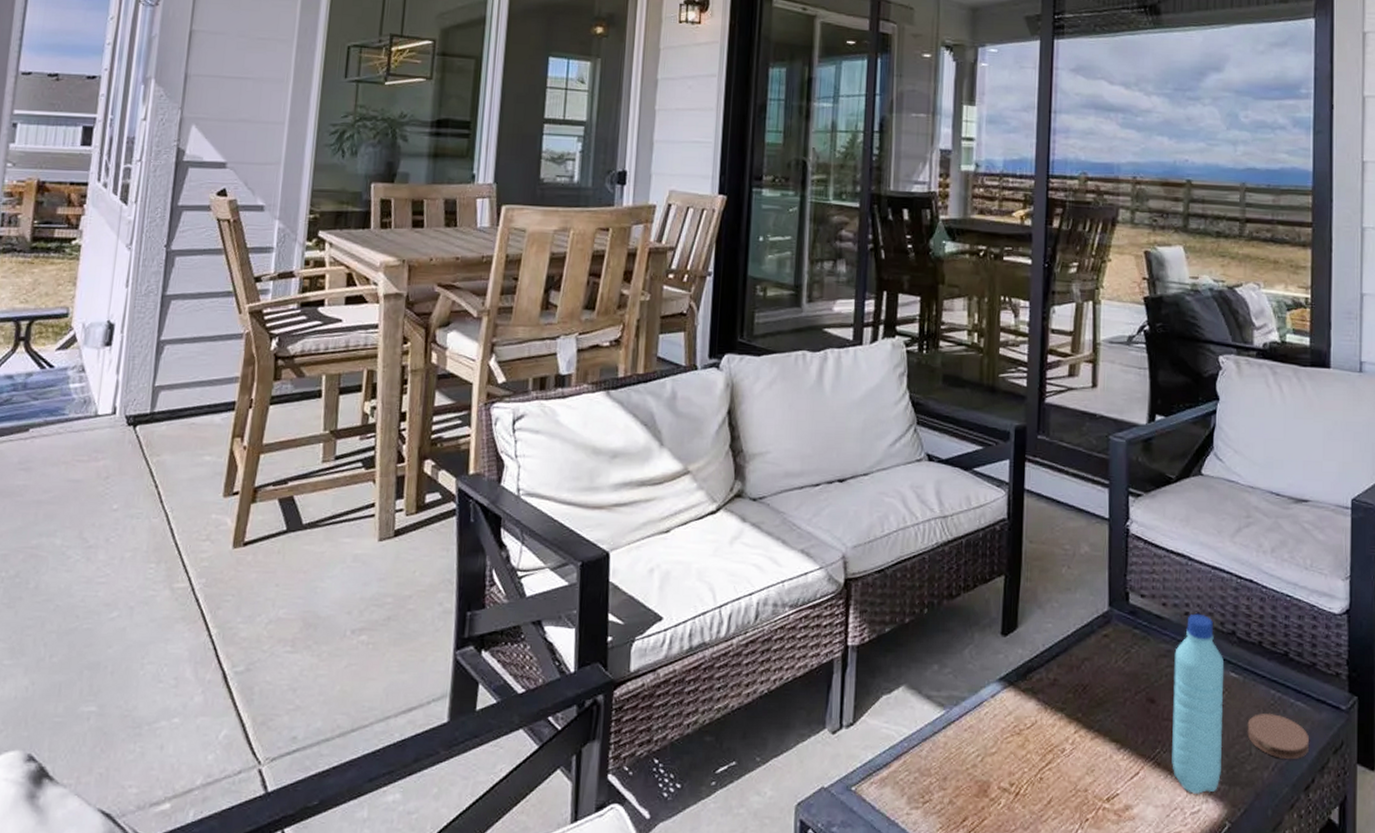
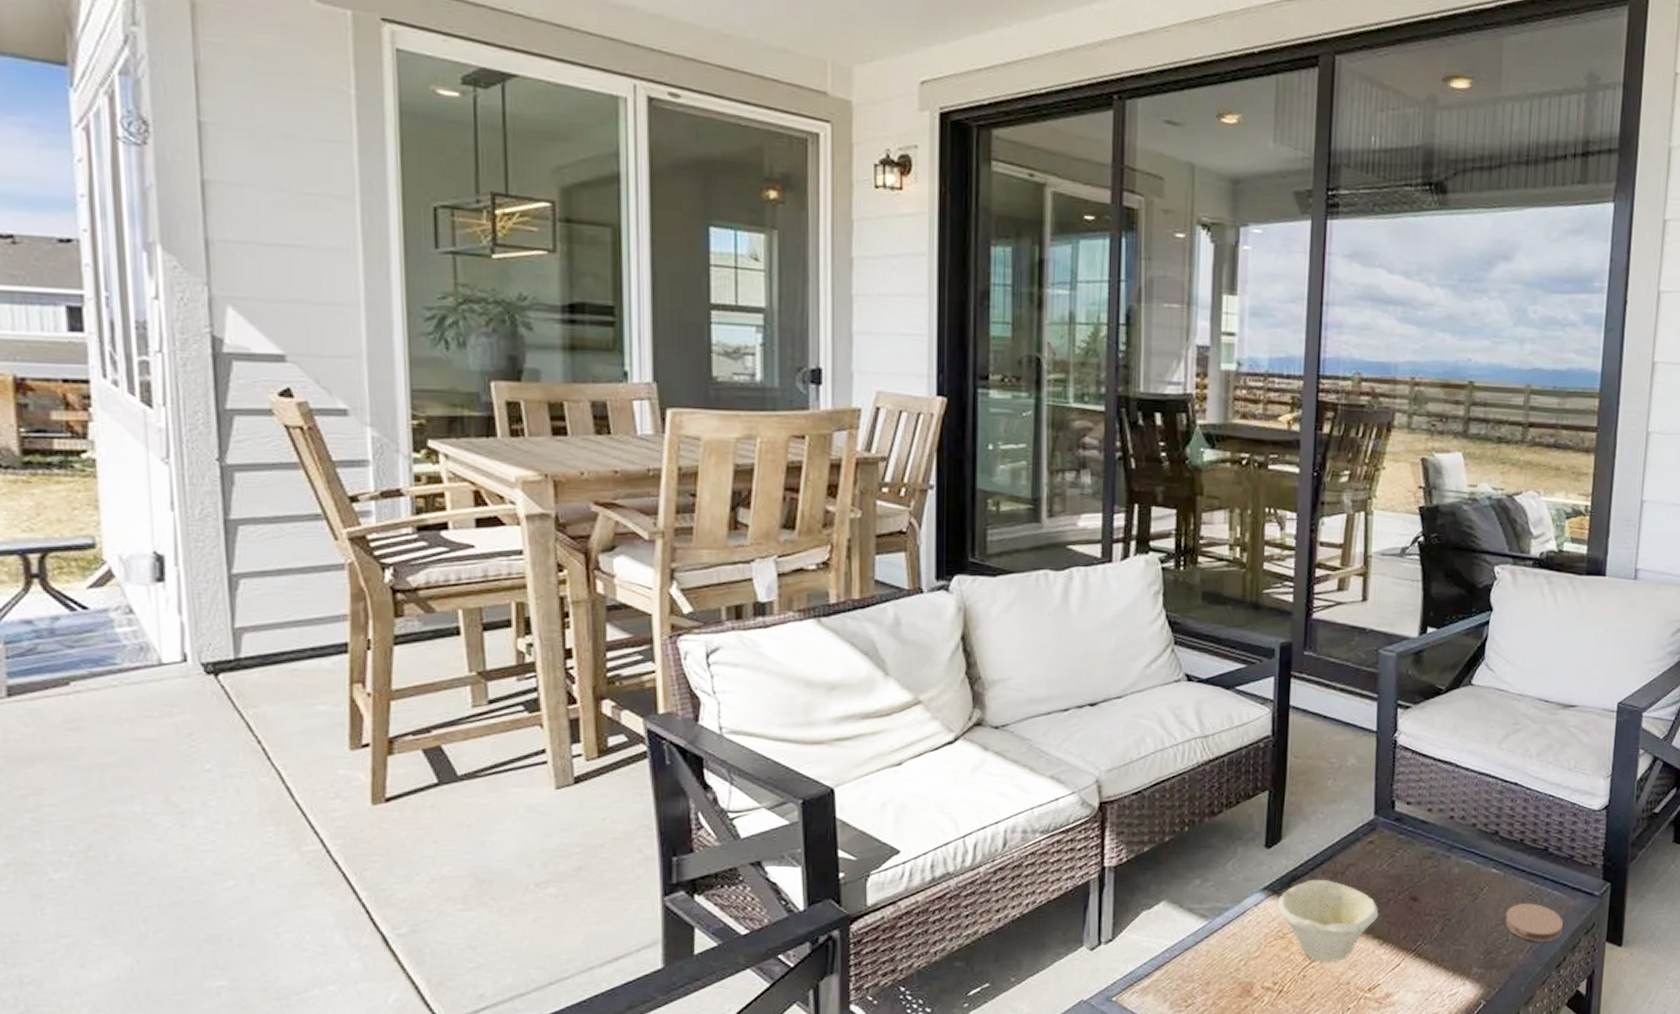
bowl: none [1013,672,1116,765] -> present [1277,879,1379,962]
water bottle: present [1172,613,1225,794] -> none [1432,817,1487,979]

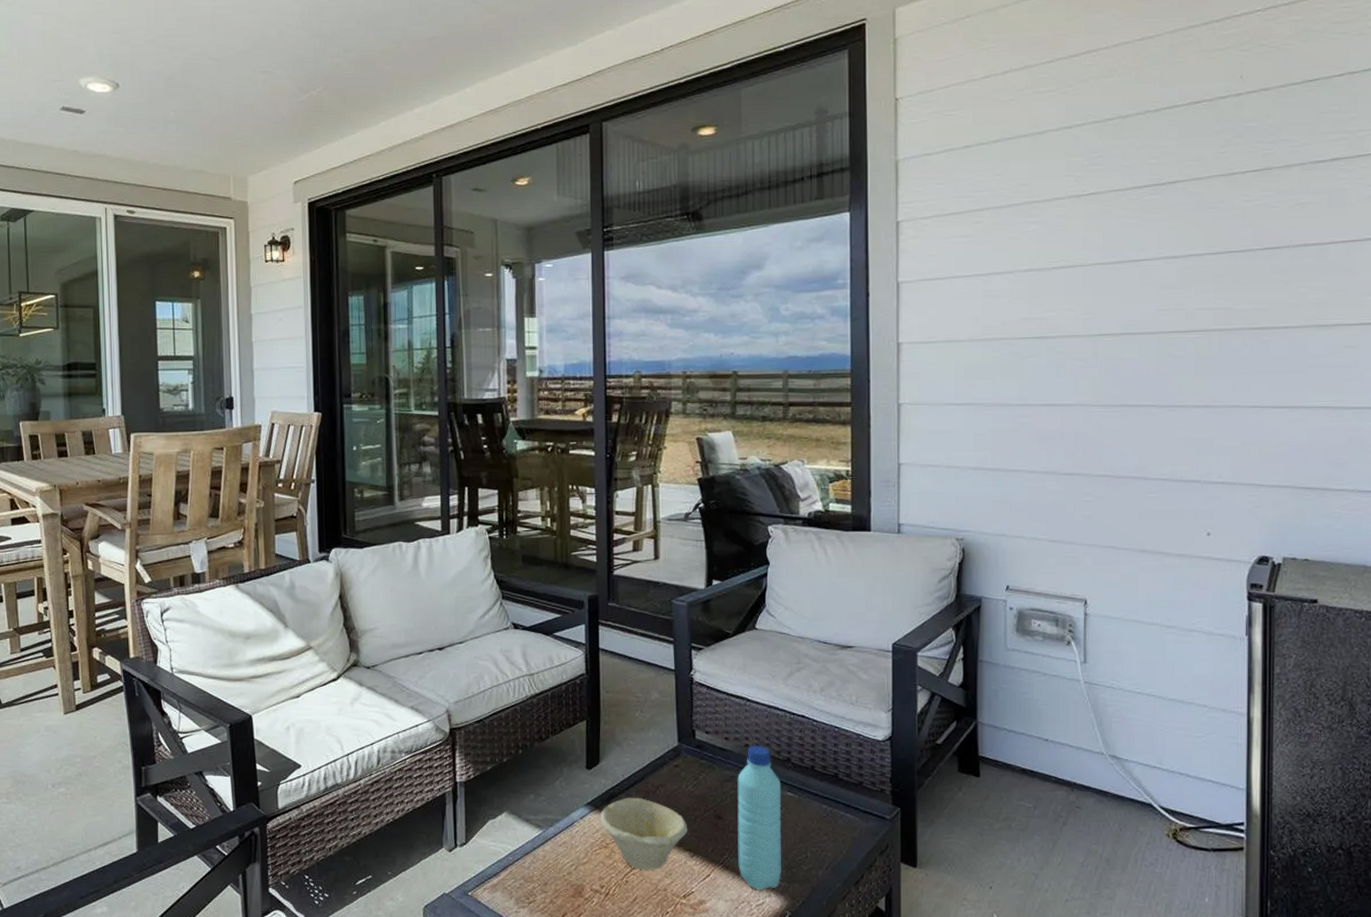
water bottle: none [1432,817,1487,979] -> present [737,745,782,890]
coaster: present [1505,902,1564,942] -> none [803,823,859,860]

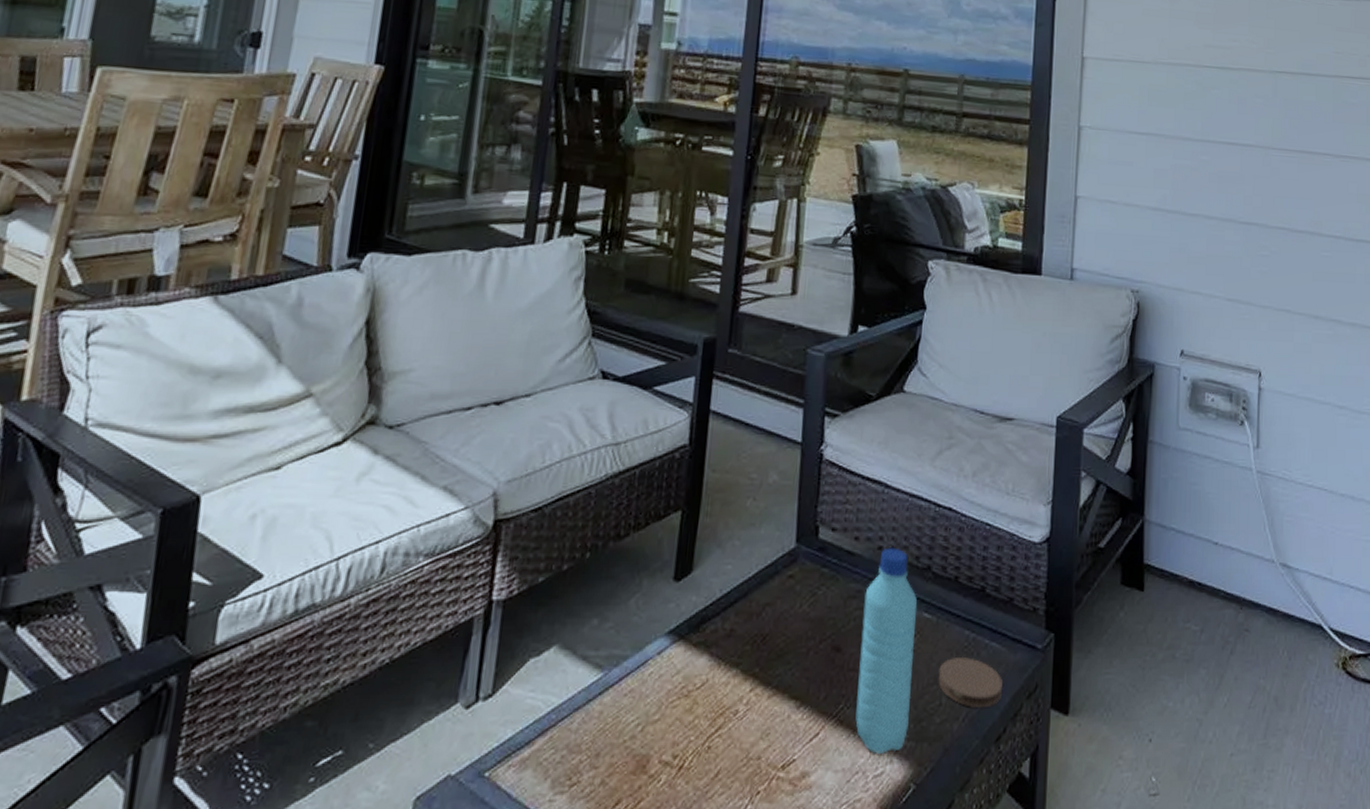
bowl: present [599,797,688,870] -> none [682,621,797,729]
coaster: none [803,823,859,860] -> present [938,656,1003,707]

